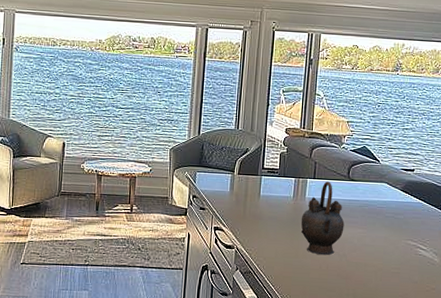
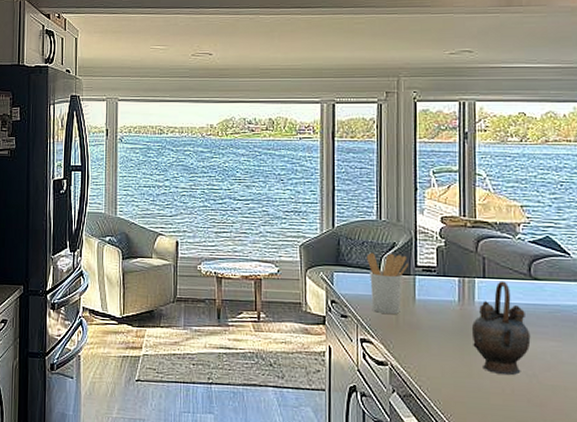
utensil holder: none [224,156,258,208] -> present [366,252,409,315]

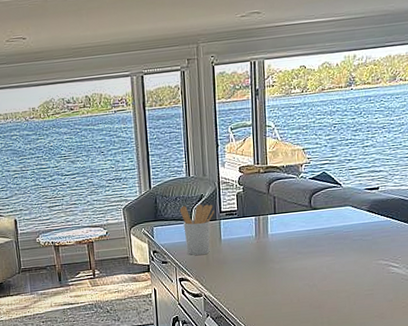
teapot: present [471,281,531,376] -> none [266,214,312,289]

